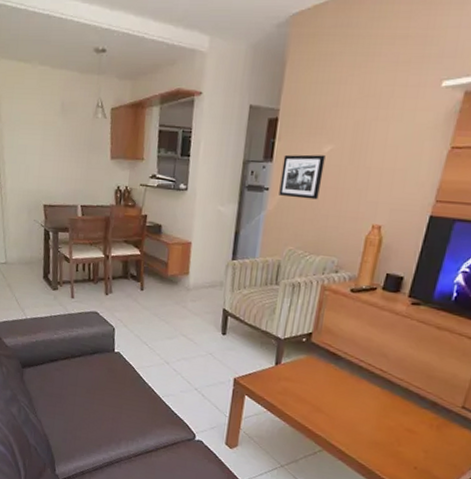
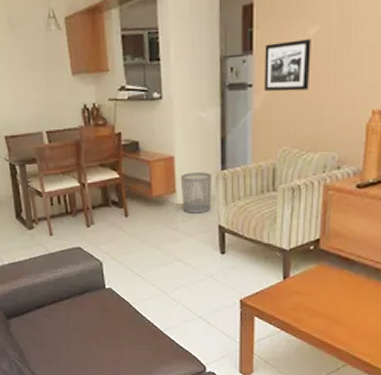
waste bin: none [193,258,223,296] -> present [180,172,212,213]

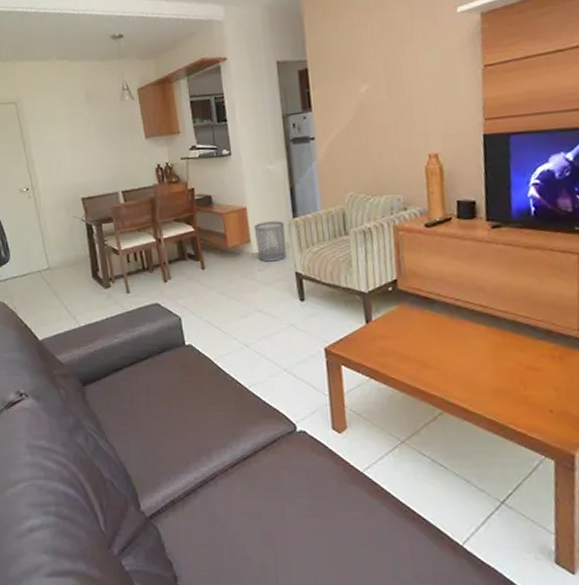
picture frame: present [264,39,311,92] -> none [322,95,367,143]

